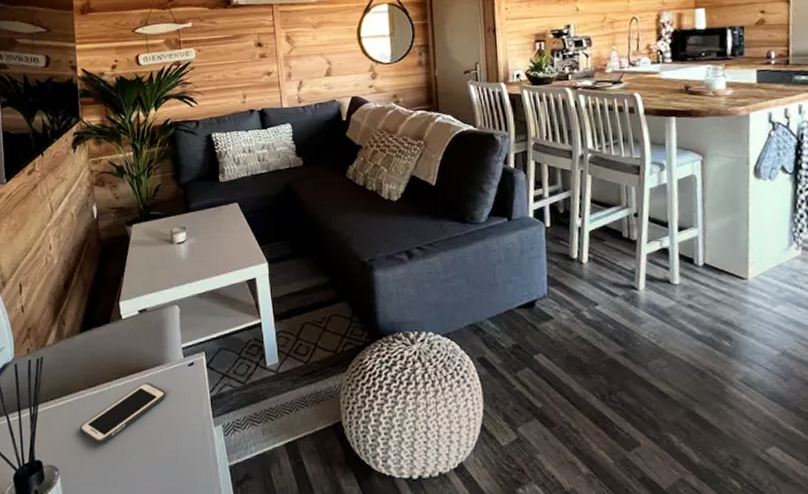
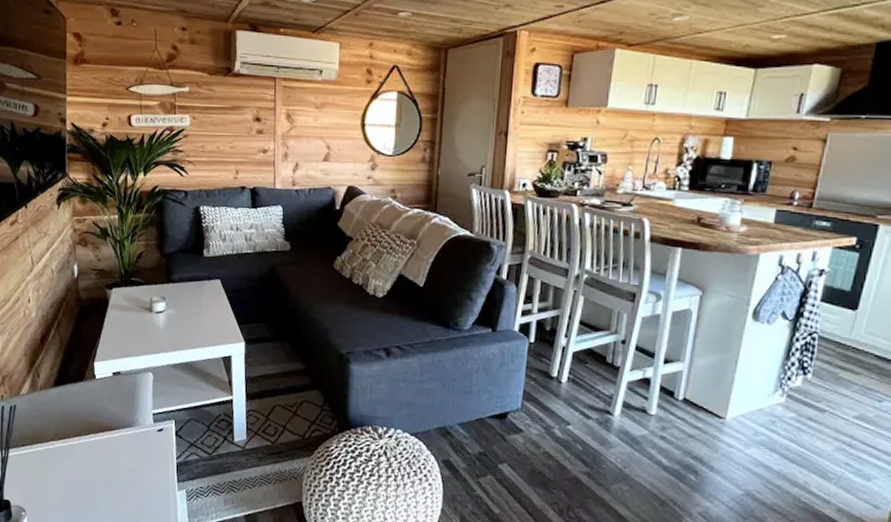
cell phone: present [80,382,166,444] -> none [48,441,134,493]

